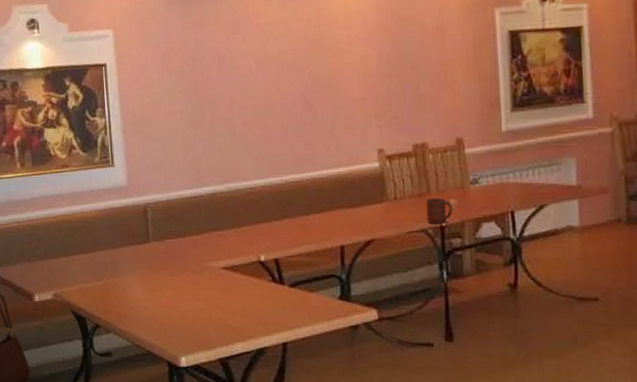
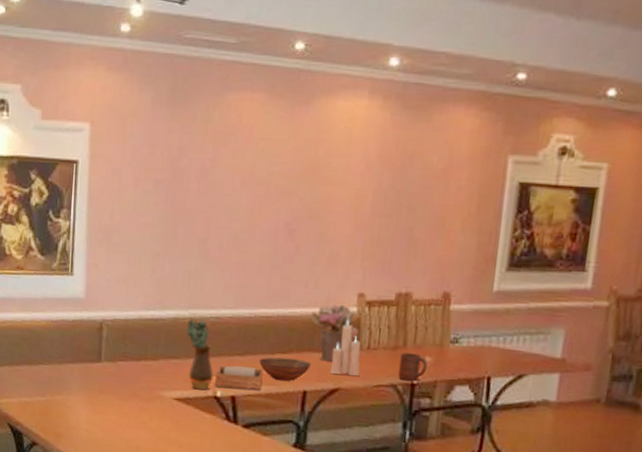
vase: none [223,191,255,257] -> present [185,318,214,390]
napkin holder: none [257,229,302,253] -> present [215,365,263,390]
bowl: none [295,217,344,238] -> present [259,357,311,381]
flower bouquet: none [337,162,384,216] -> present [311,305,359,362]
candle: none [361,175,391,227] -> present [330,320,361,377]

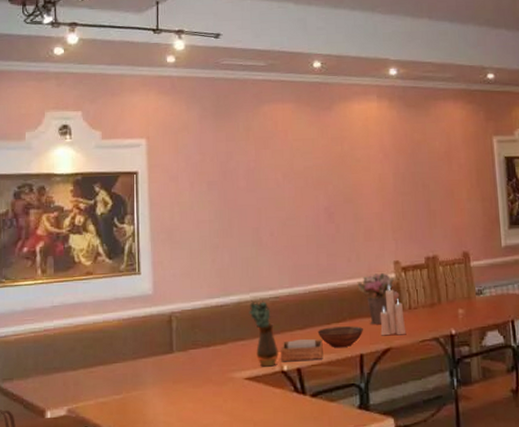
cup: present [398,353,428,382] -> none [437,308,461,333]

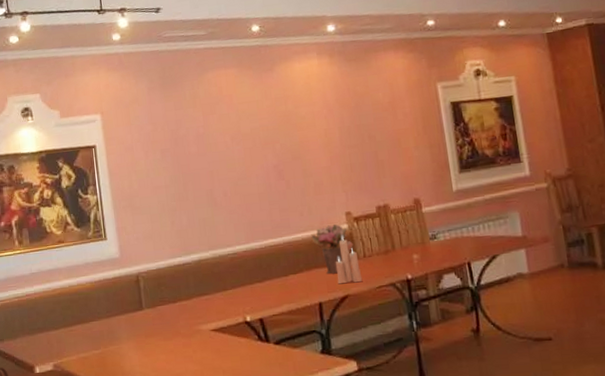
vase: present [249,300,279,367] -> none [209,257,241,319]
napkin holder: present [281,338,323,362] -> none [242,290,283,313]
bowl: present [317,326,363,347] -> none [276,276,320,297]

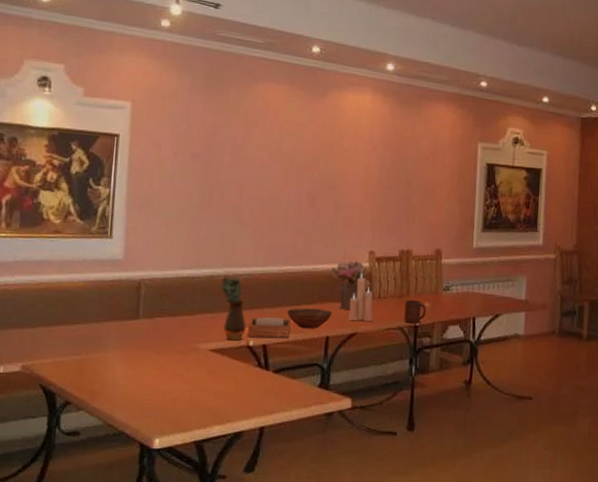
vase: none [209,257,241,319] -> present [220,275,246,341]
napkin holder: none [242,290,283,313] -> present [248,316,291,338]
bowl: none [276,276,320,297] -> present [287,308,332,328]
cup: none [392,253,417,278] -> present [404,300,427,324]

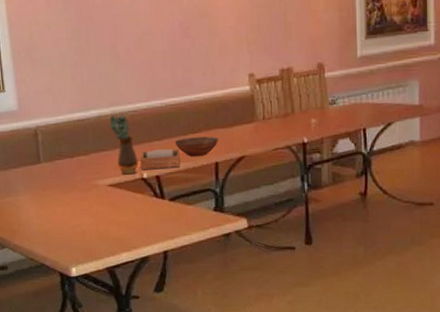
flower bouquet: present [331,261,371,310] -> none [212,86,254,135]
candle: present [348,274,373,322] -> none [234,97,260,145]
cup: present [404,300,427,324] -> none [290,117,314,142]

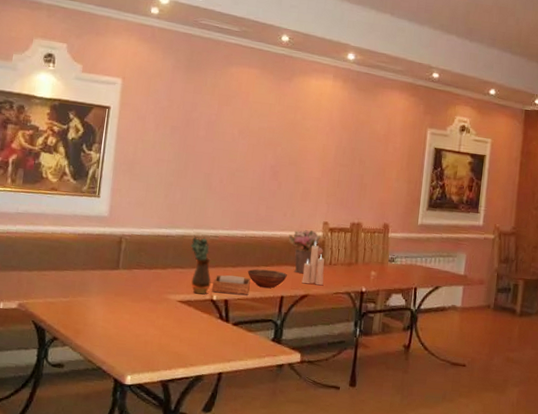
flower bouquet: none [212,86,254,135] -> present [288,230,323,274]
candle: none [234,97,260,145] -> present [301,242,325,286]

